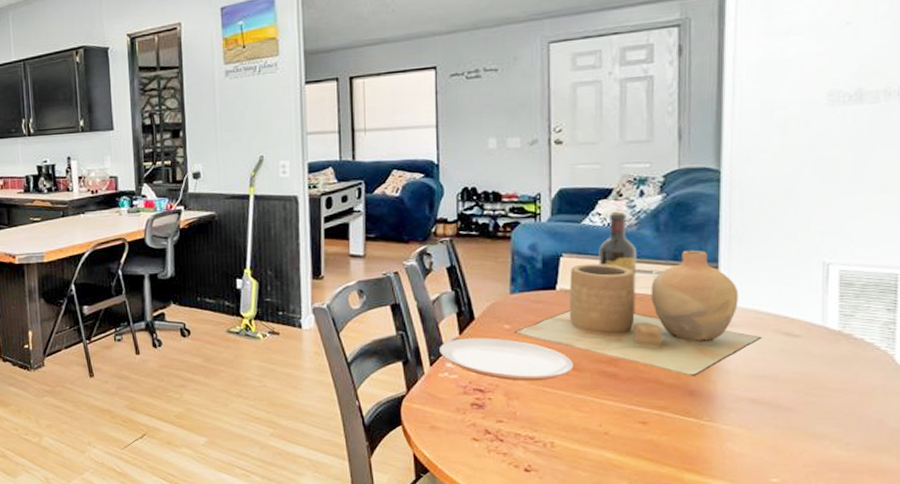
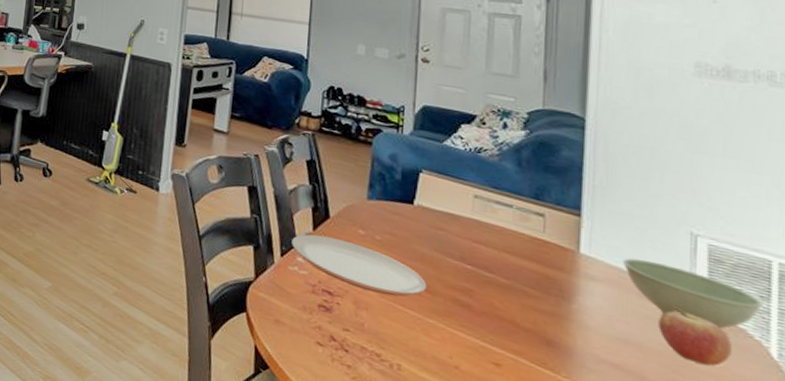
vase: present [513,250,762,376] -> none [367,183,626,325]
wine bottle: present [598,211,637,314] -> none [458,138,498,246]
bowl: none [758,298,889,347] -> present [622,258,763,329]
fruit: none [793,335,860,382] -> present [658,306,731,366]

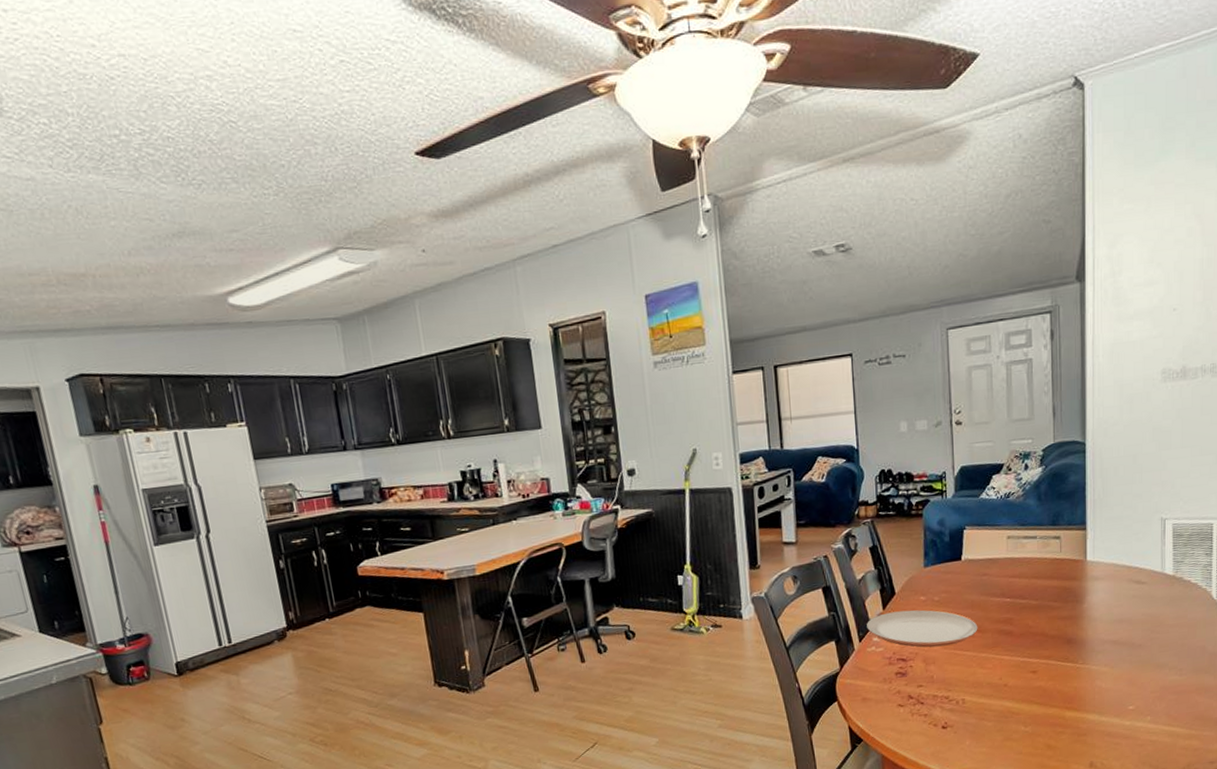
bowl: present [622,258,763,329] -> none [1116,549,1207,591]
fruit: present [658,306,731,366] -> none [1142,581,1188,620]

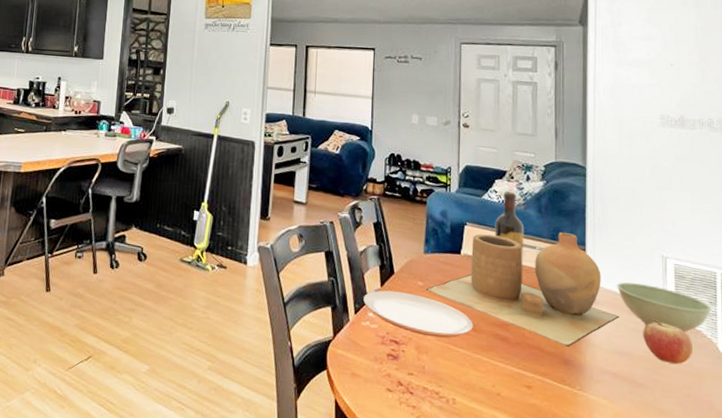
vase: none [928,515,1119,626] -> present [425,231,620,347]
wine bottle: none [994,484,1026,576] -> present [495,191,525,284]
bowl: none [1116,549,1207,591] -> present [616,282,712,333]
fruit: none [1142,581,1188,620] -> present [643,318,692,364]

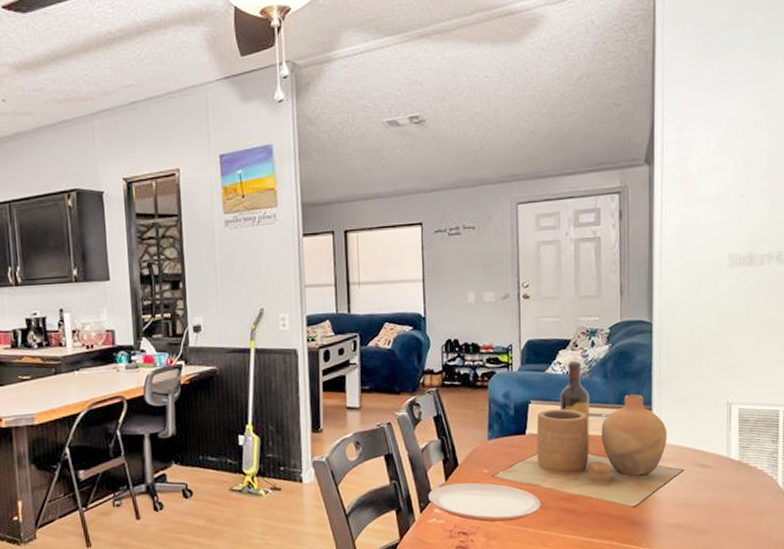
bowl: present [616,282,712,333] -> none [681,433,773,475]
fruit: present [643,318,692,364] -> none [707,466,754,506]

